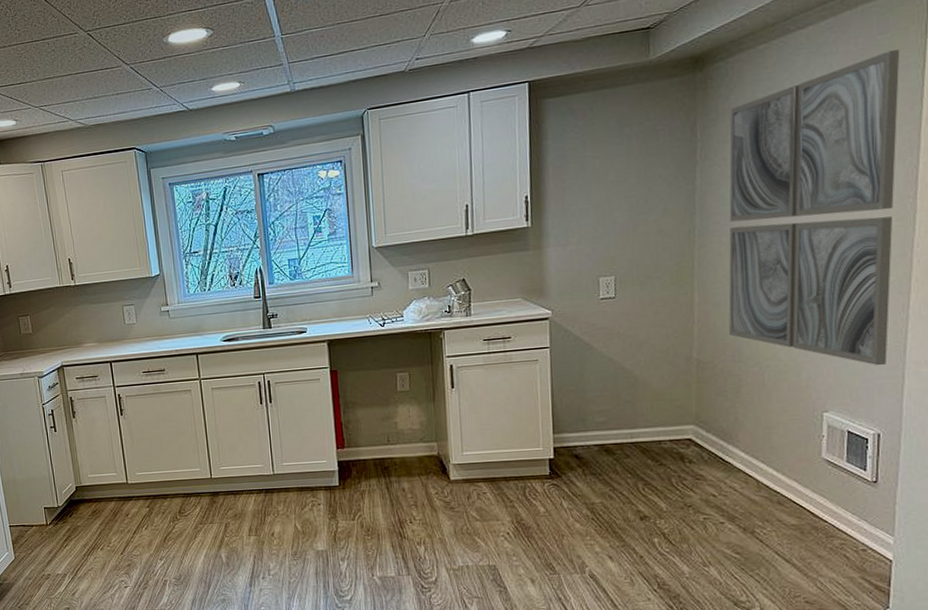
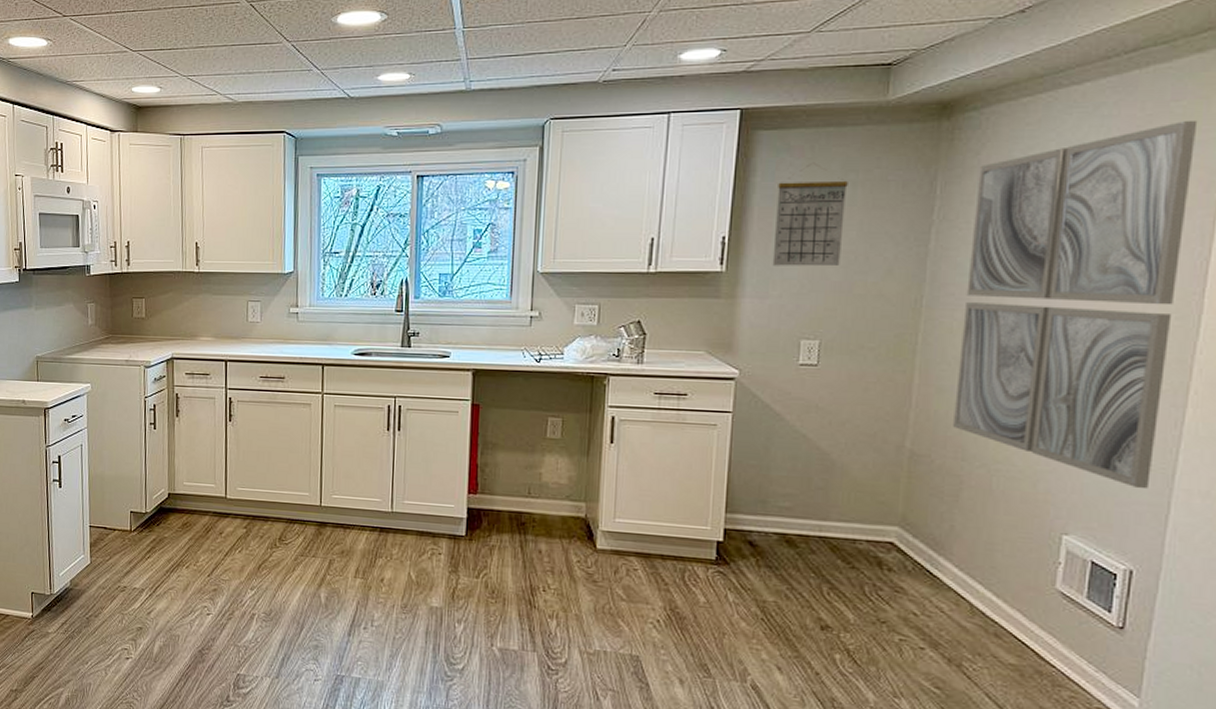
calendar: none [567,123,625,217] -> present [772,163,848,267]

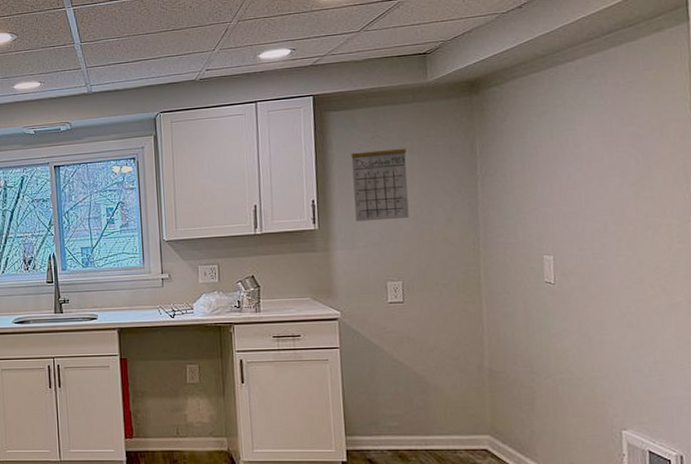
wall art: present [953,119,1198,488] -> none [507,83,683,385]

